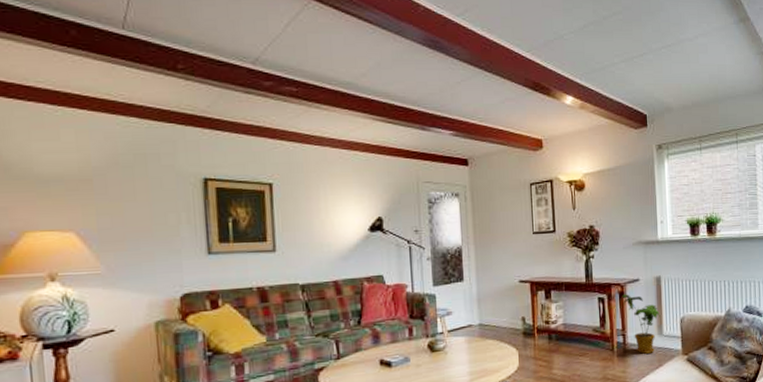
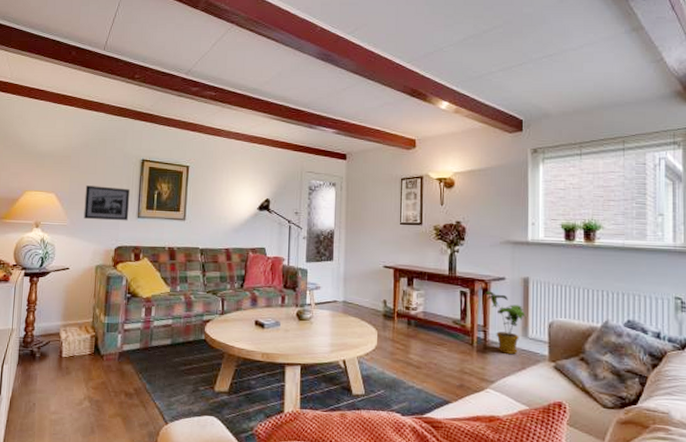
picture frame: none [122,217,195,263] -> present [83,185,130,221]

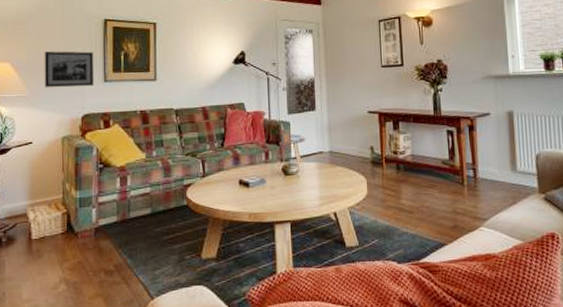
house plant: present [485,291,526,354] -> none [471,128,513,190]

